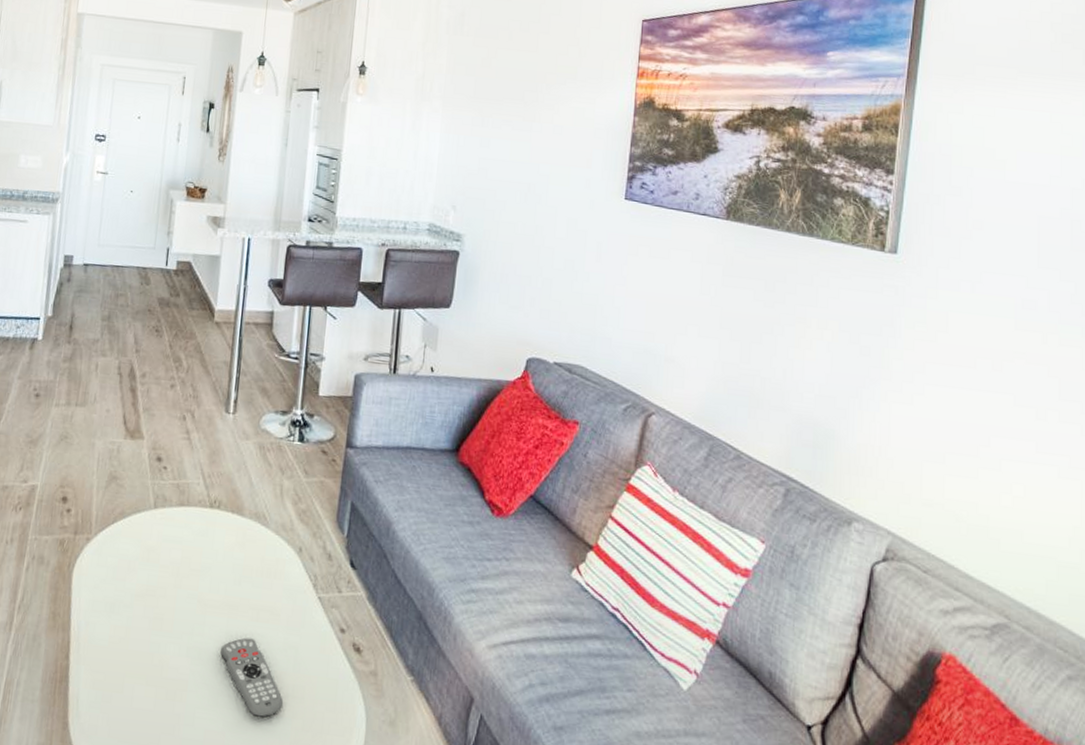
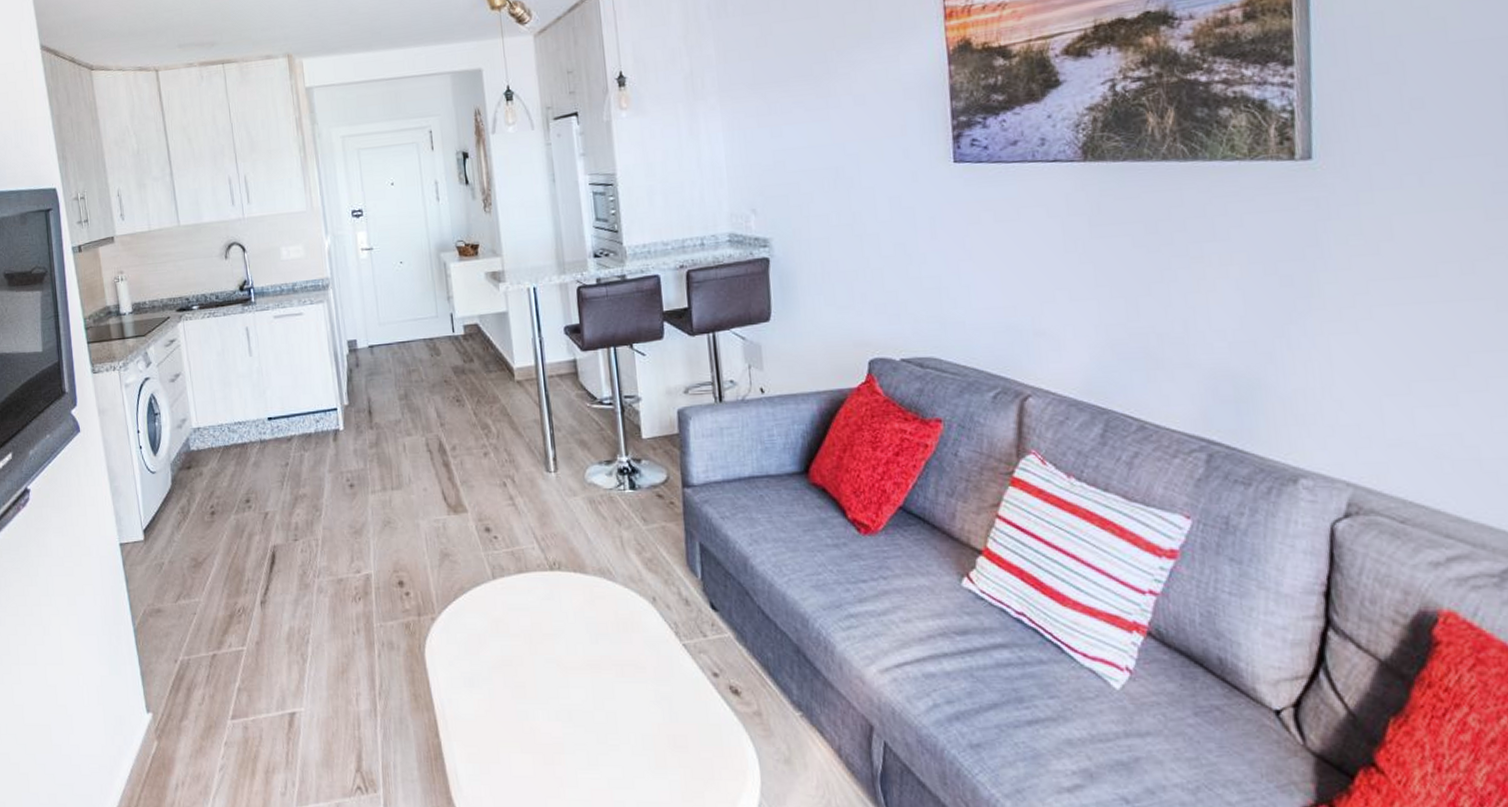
remote control: present [220,637,284,718] -> none [589,694,667,771]

